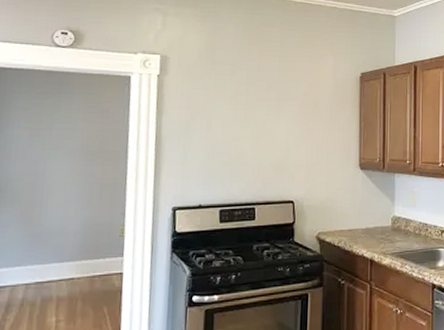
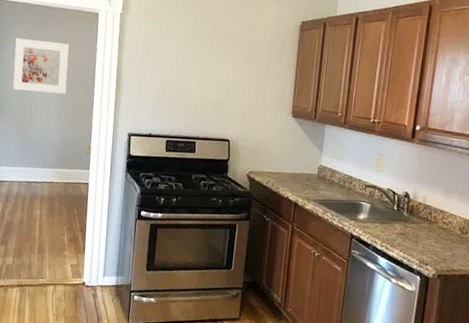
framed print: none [16,110,94,172] -> present [12,37,69,94]

